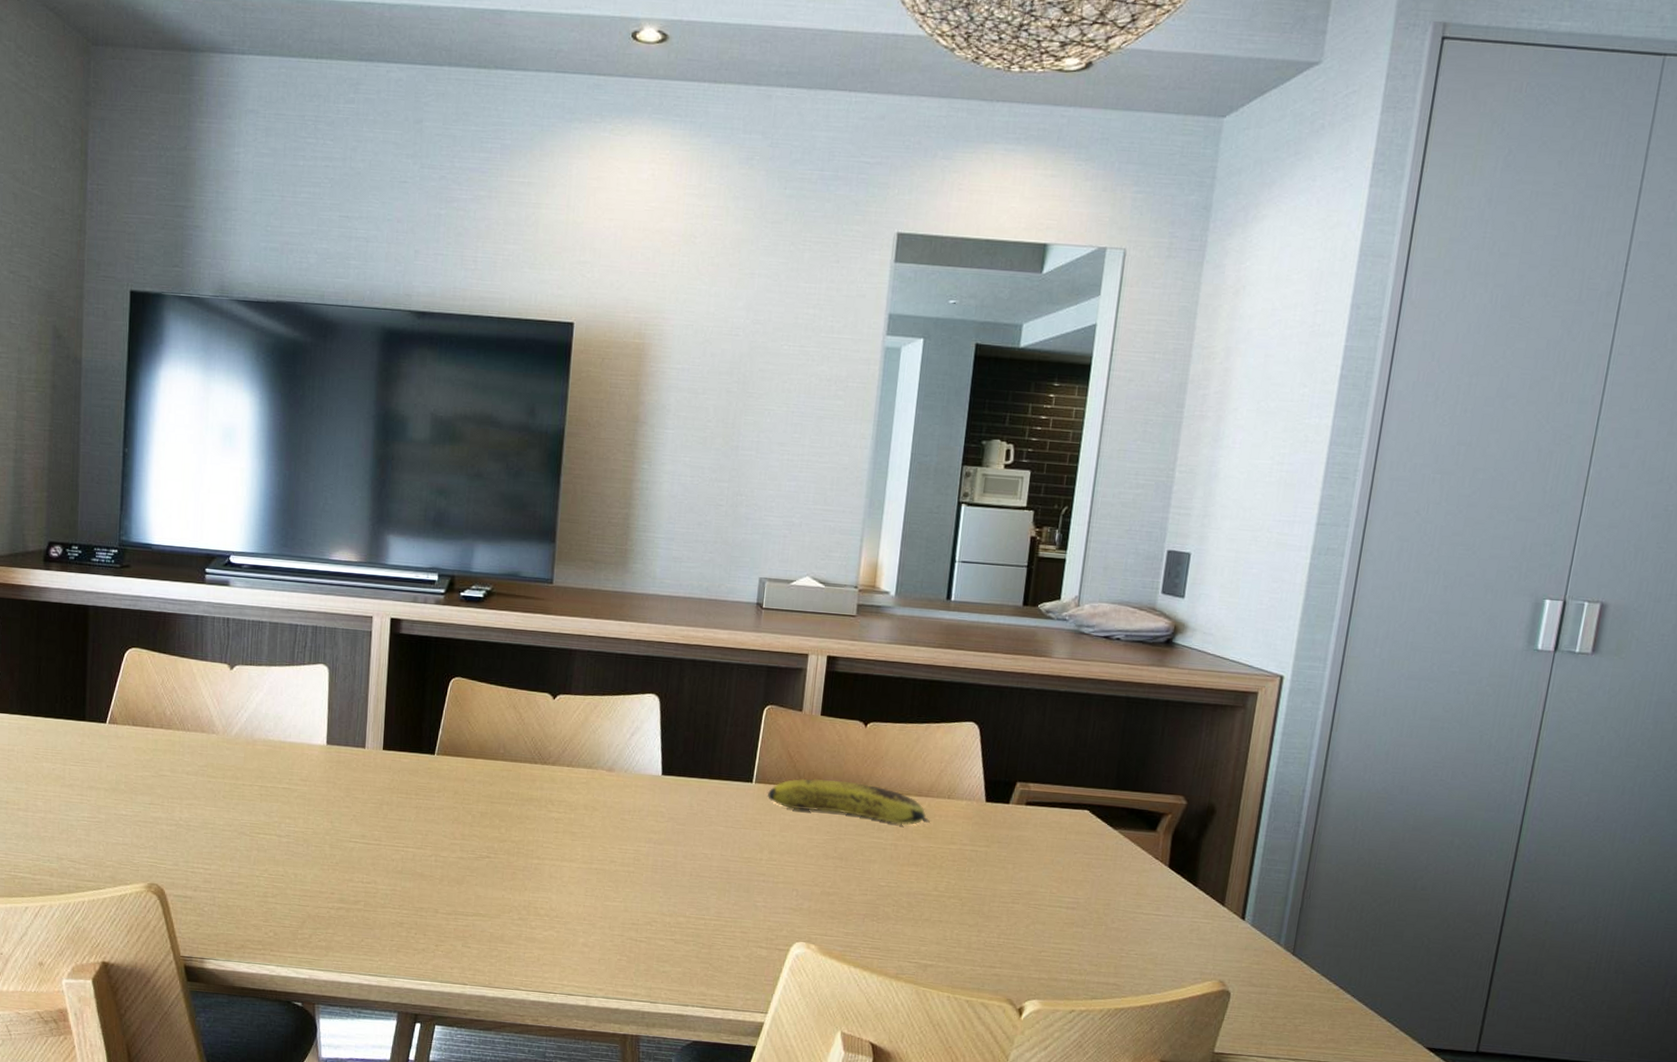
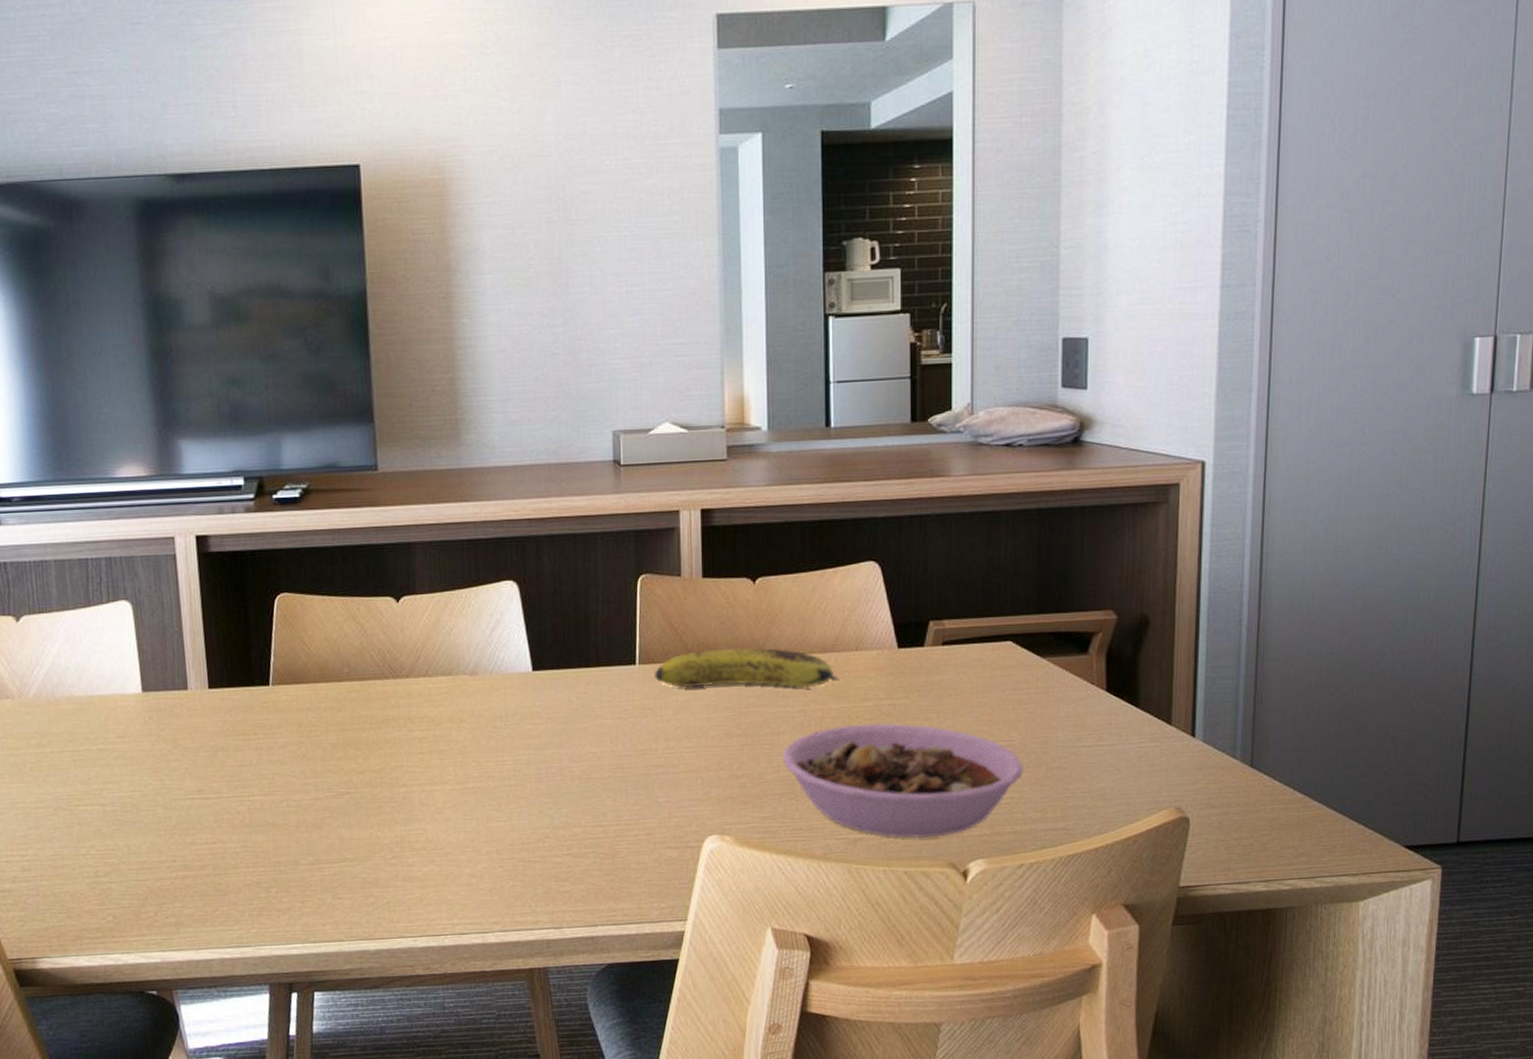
bowl: none [871,862,1086,974] -> present [783,722,1025,838]

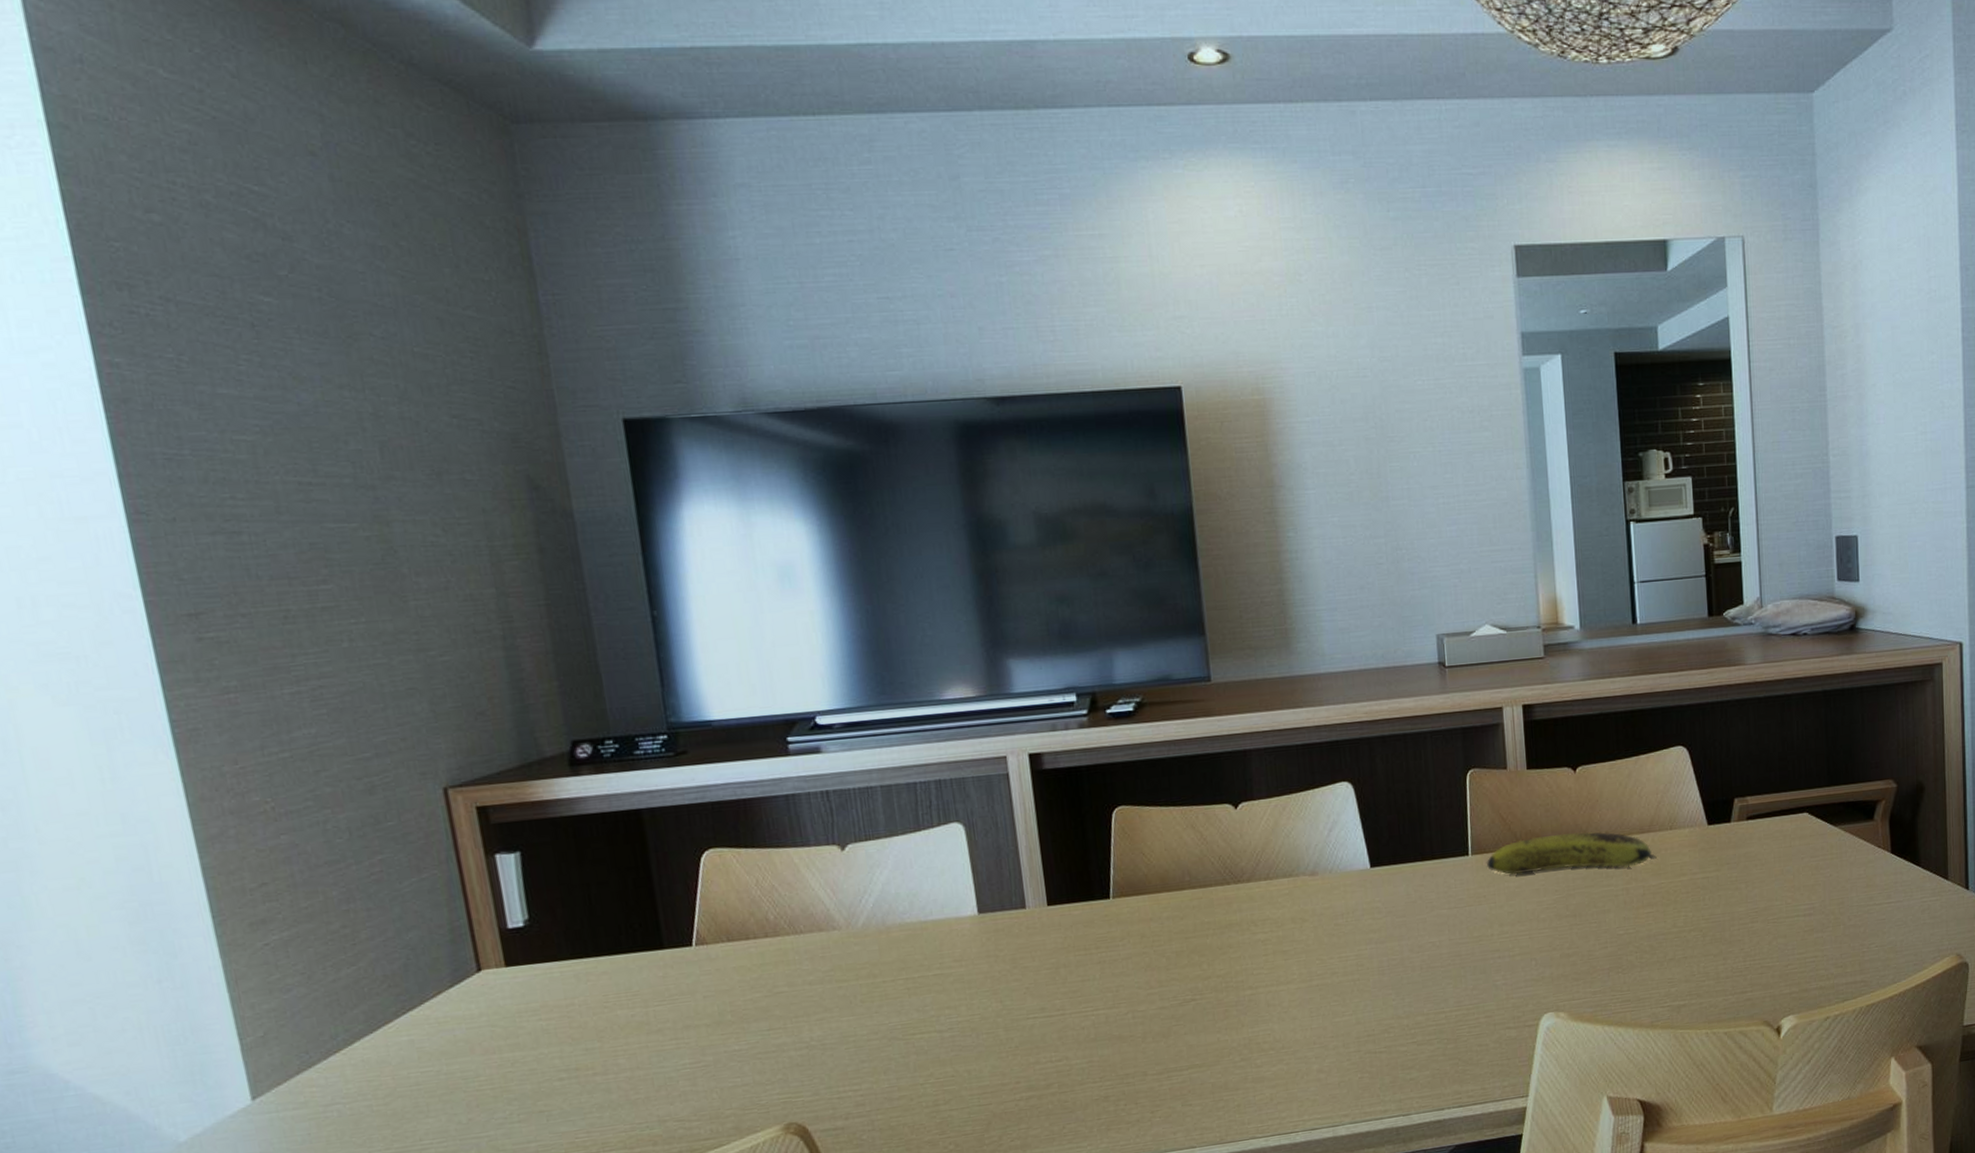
bowl: present [783,722,1025,838] -> none [1609,895,1825,1002]

